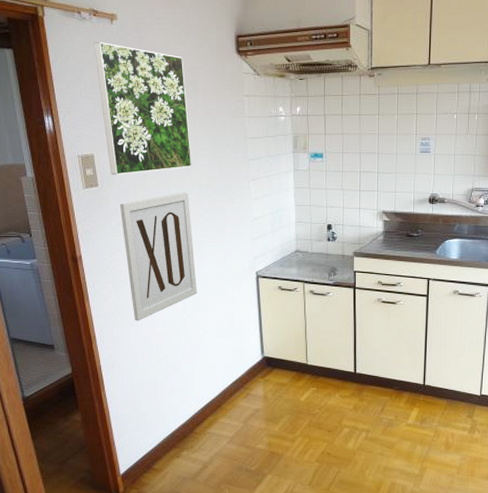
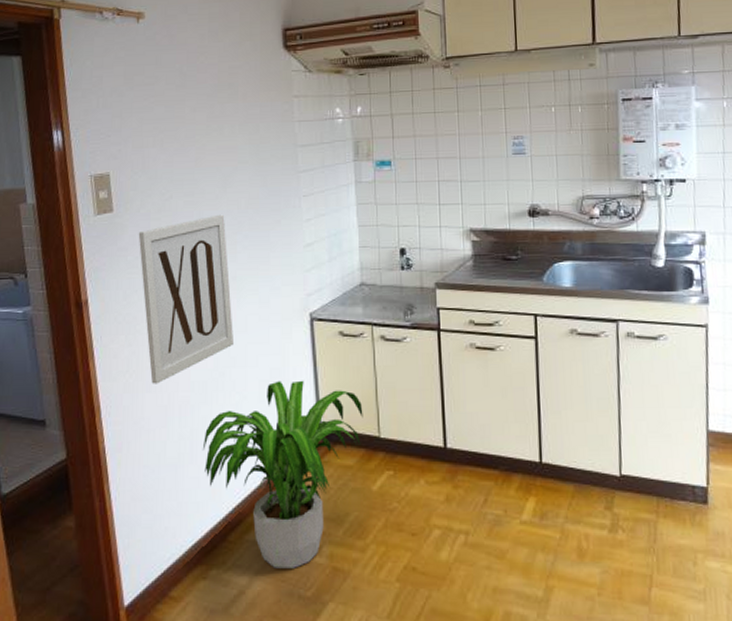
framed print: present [94,41,192,176] -> none [116,43,230,198]
potted plant: none [174,321,295,452] -> present [202,380,363,568]

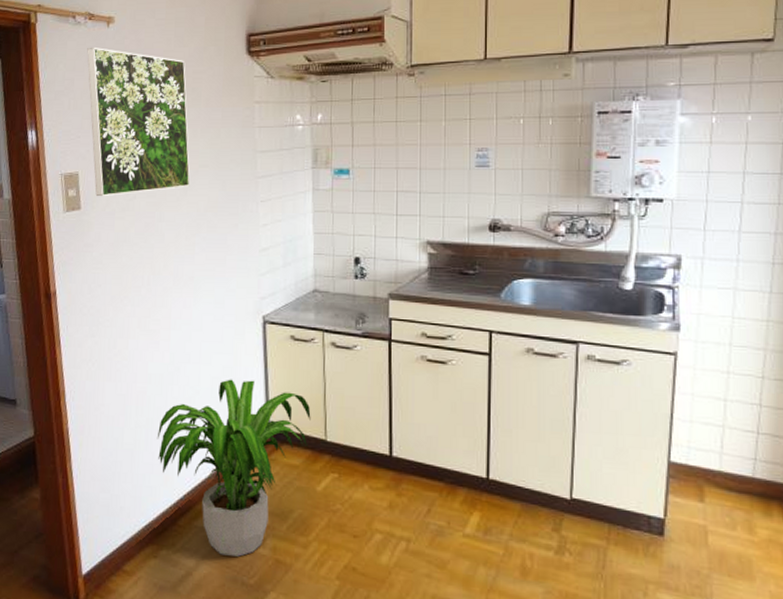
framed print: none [116,43,230,198] -> present [87,47,190,197]
wall art: present [138,214,235,384] -> none [103,216,190,374]

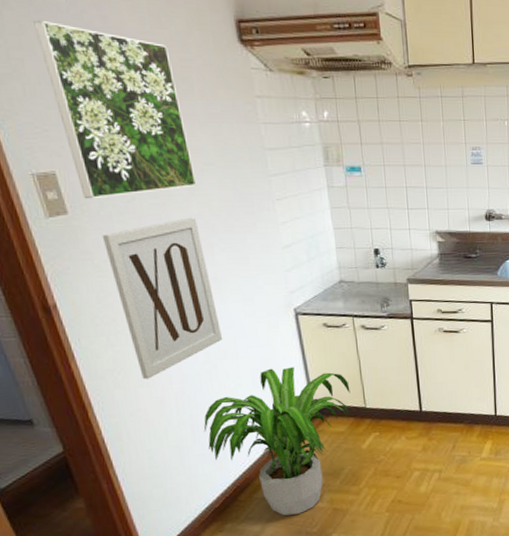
wall art: none [103,216,190,374] -> present [102,217,223,380]

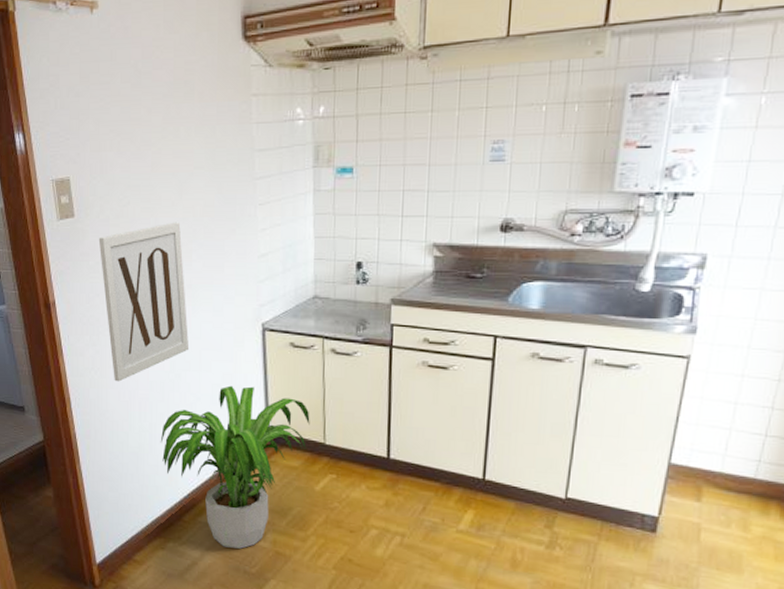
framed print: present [33,20,197,199] -> none [71,37,185,203]

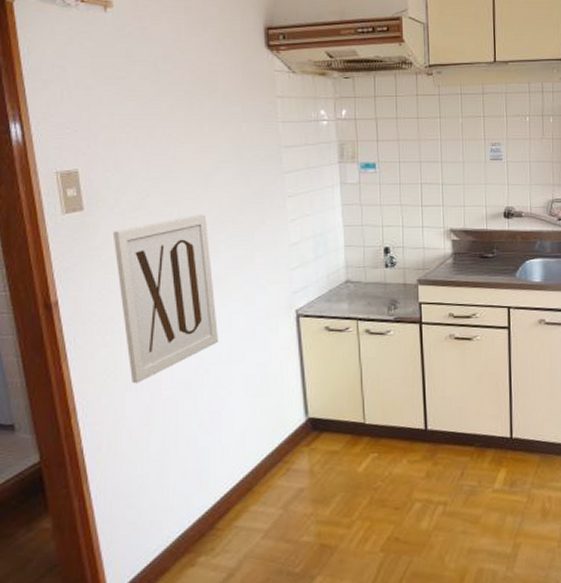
potted plant: present [160,385,310,549] -> none [187,374,349,550]

